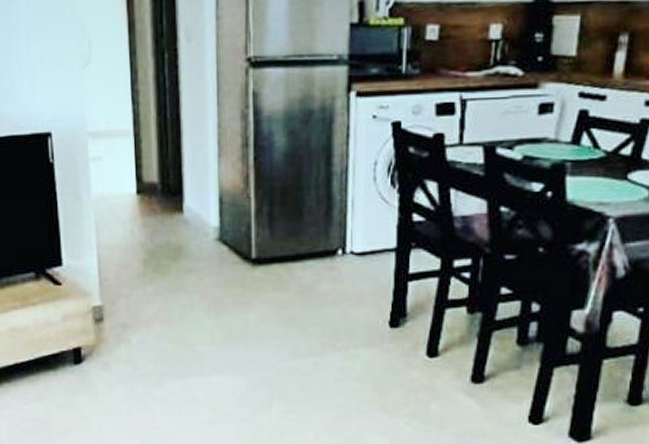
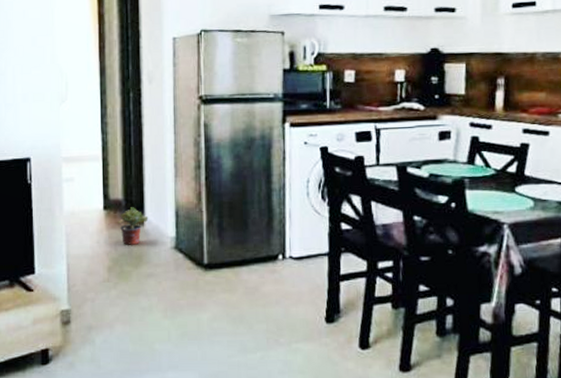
potted plant: none [153,192,188,235] -> present [118,207,149,245]

